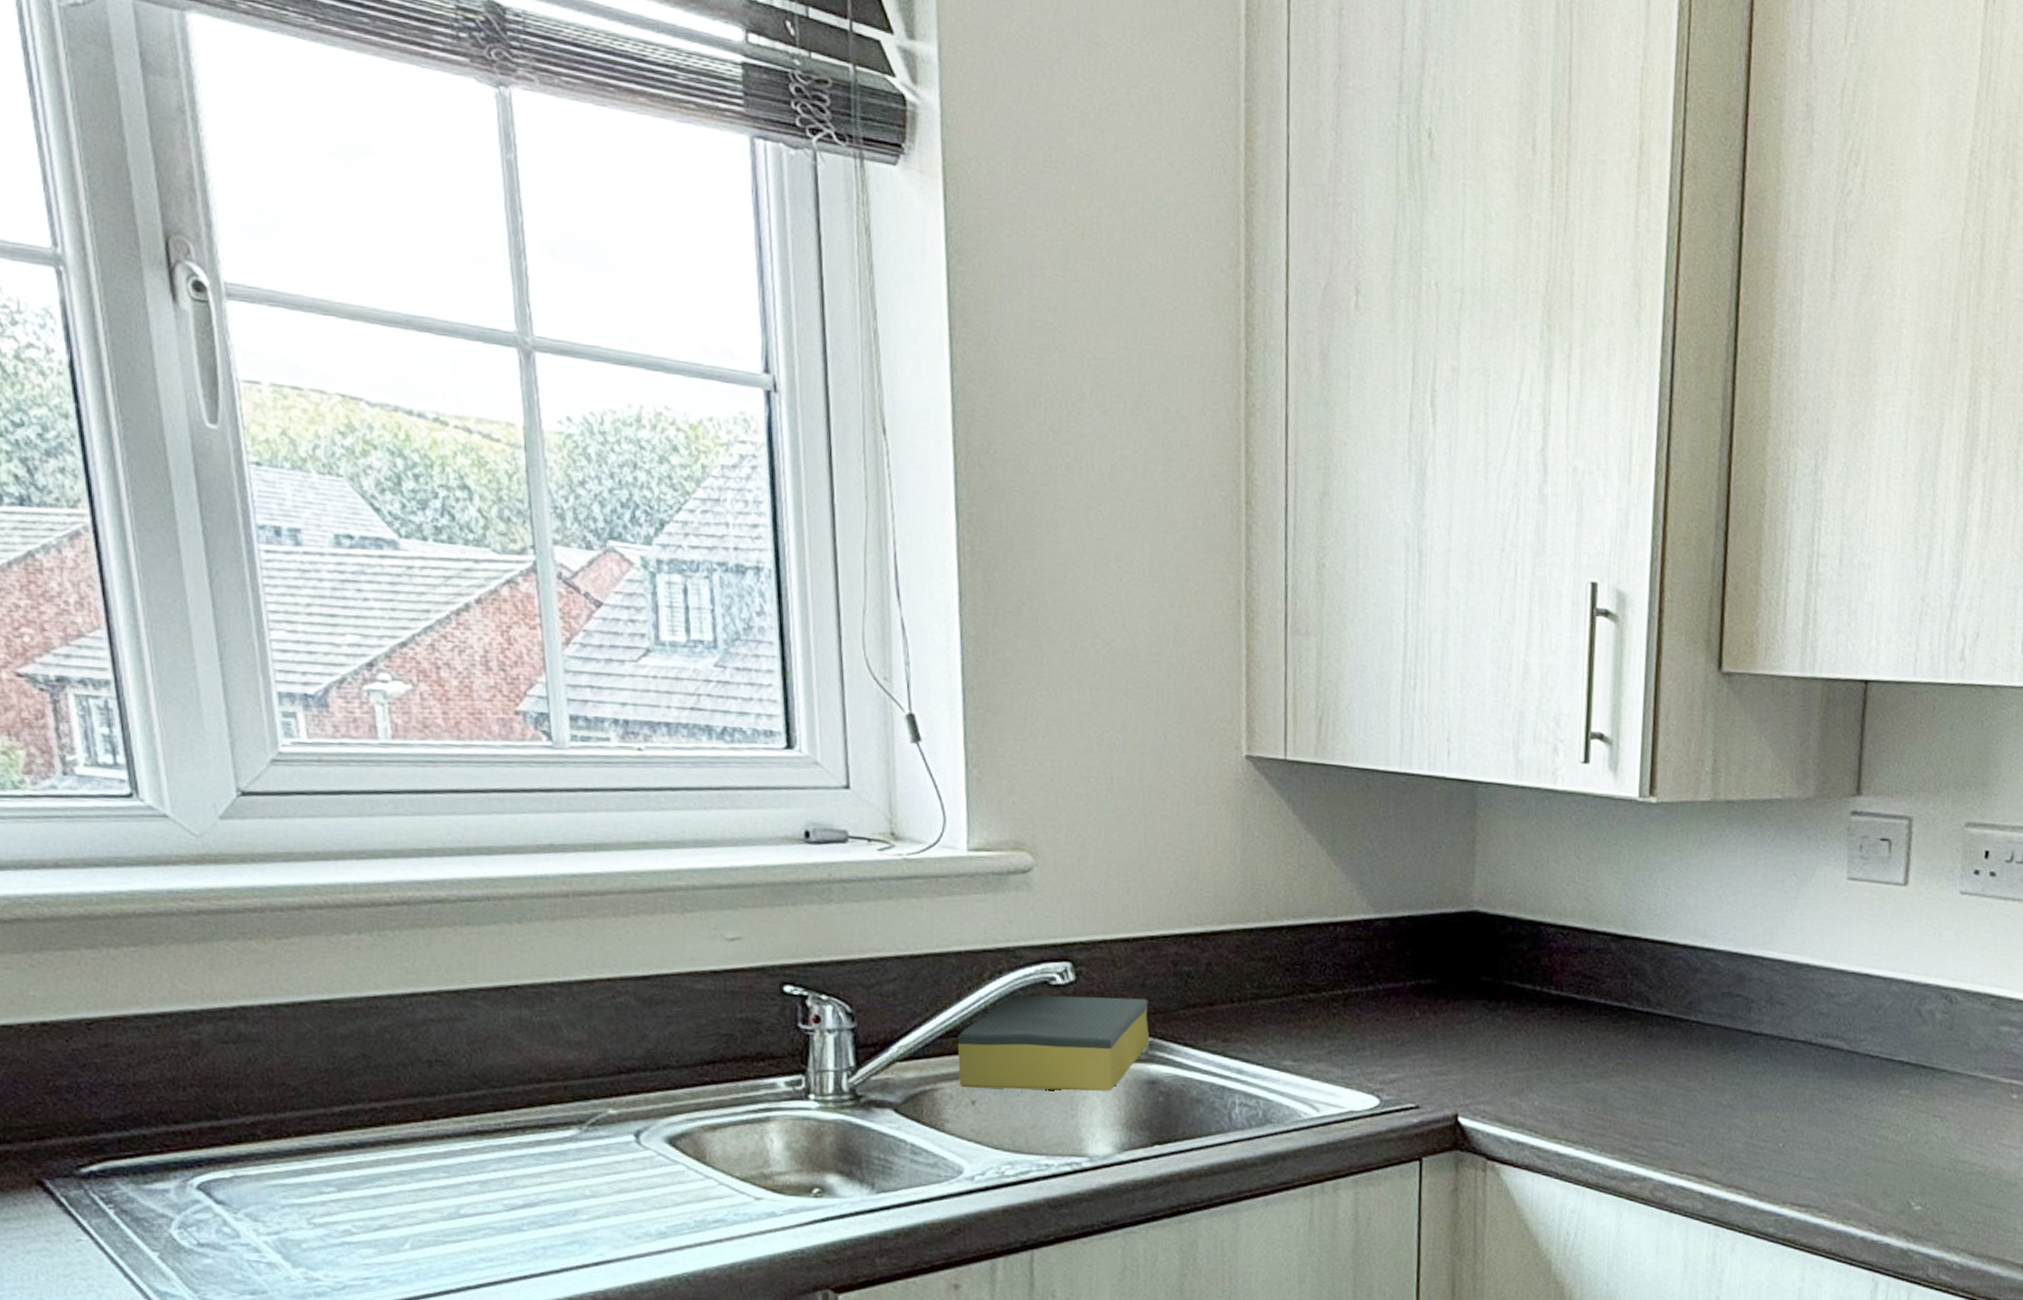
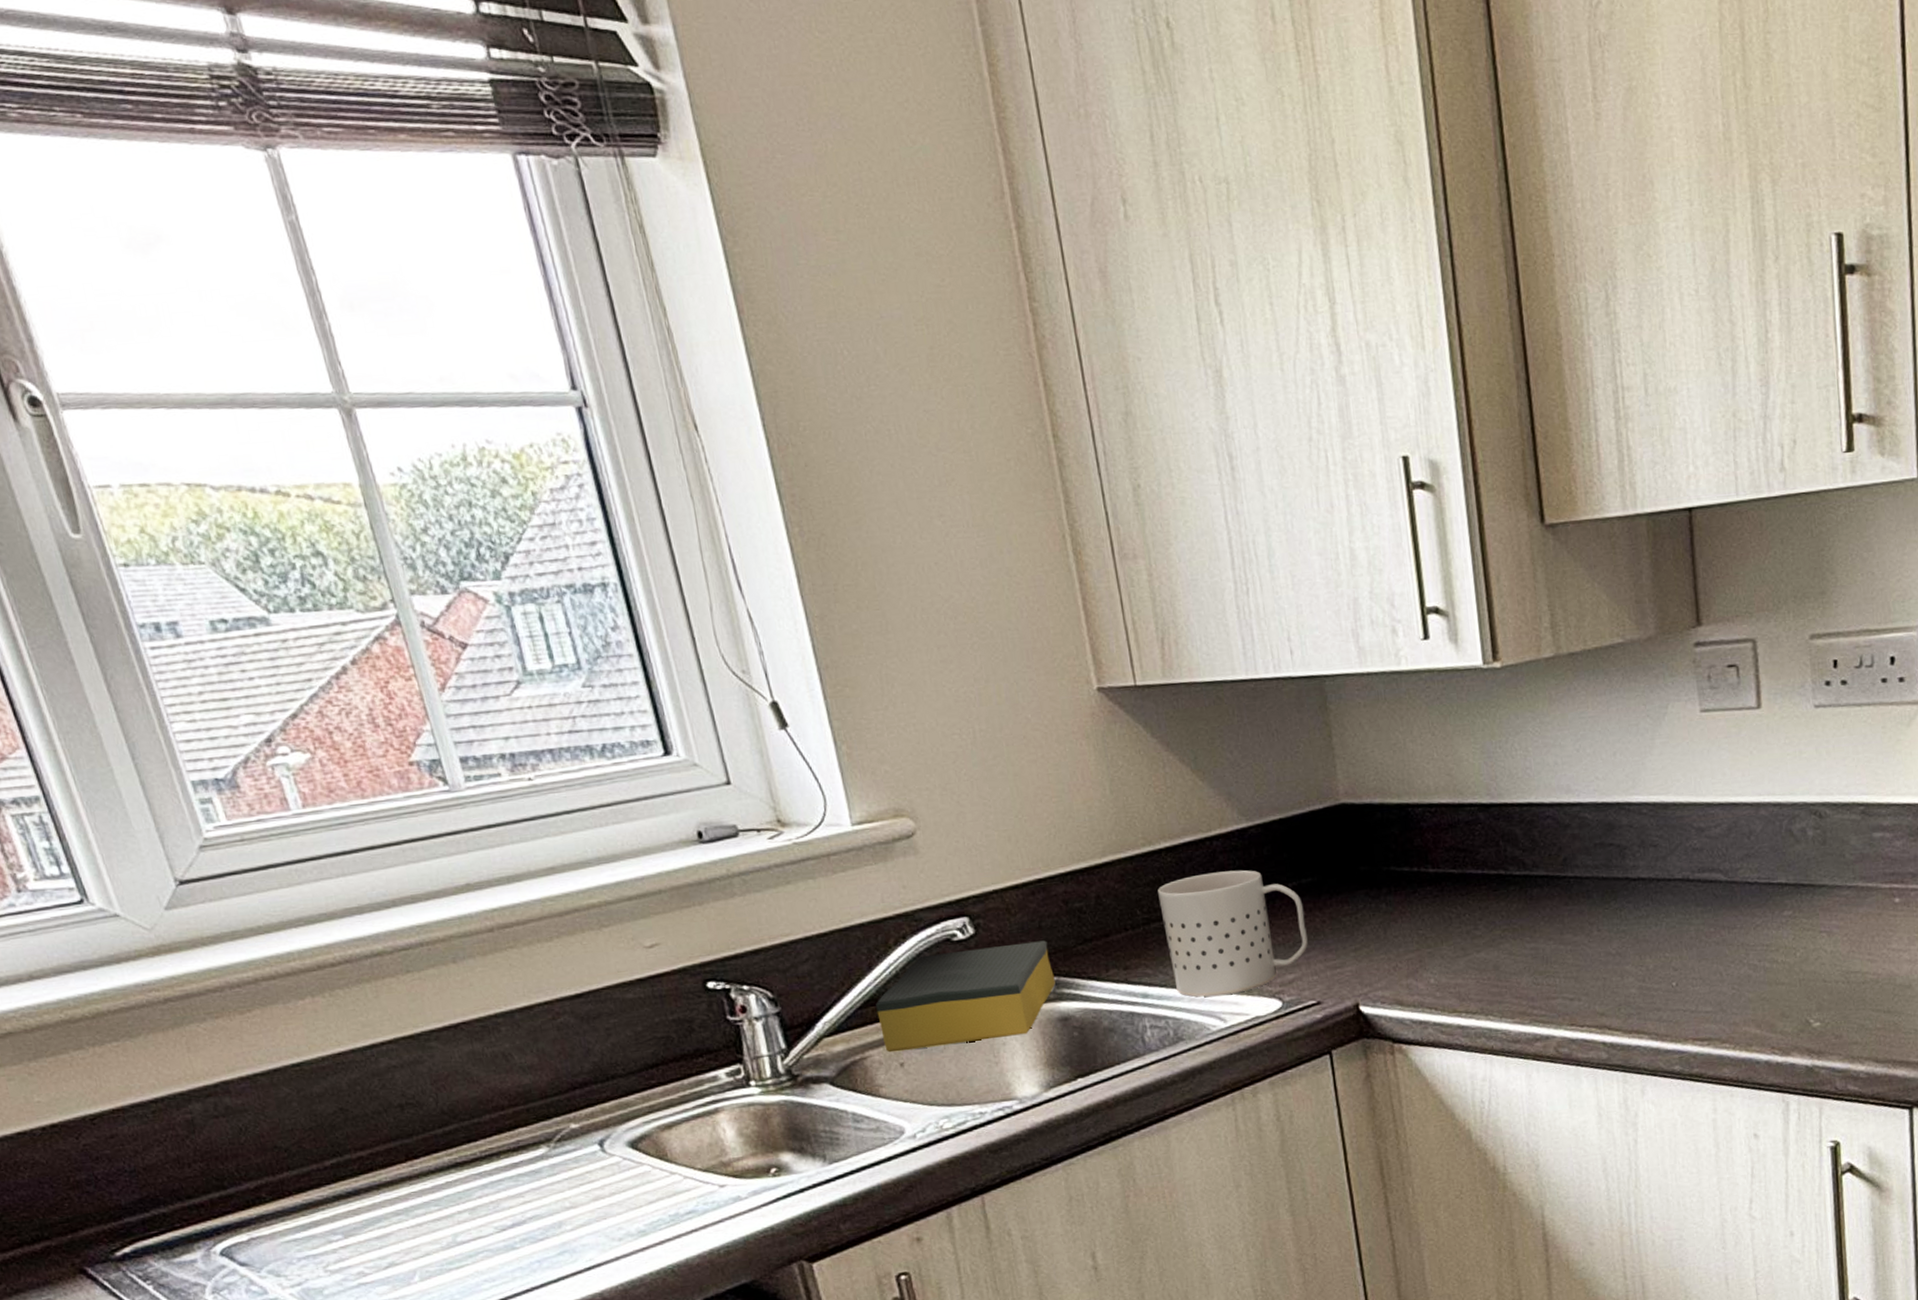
mug: none [1271,958,1418,1084] -> present [1158,869,1309,997]

